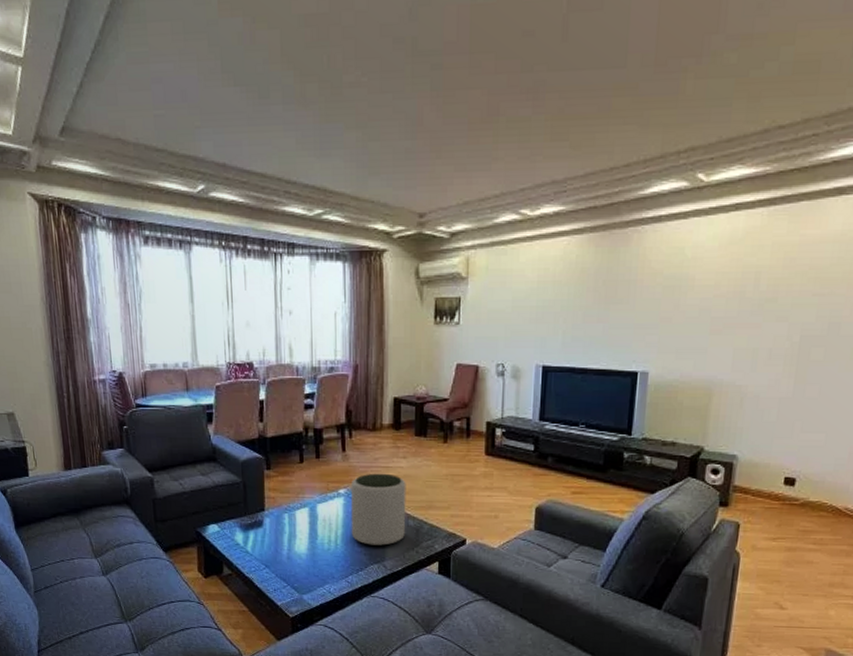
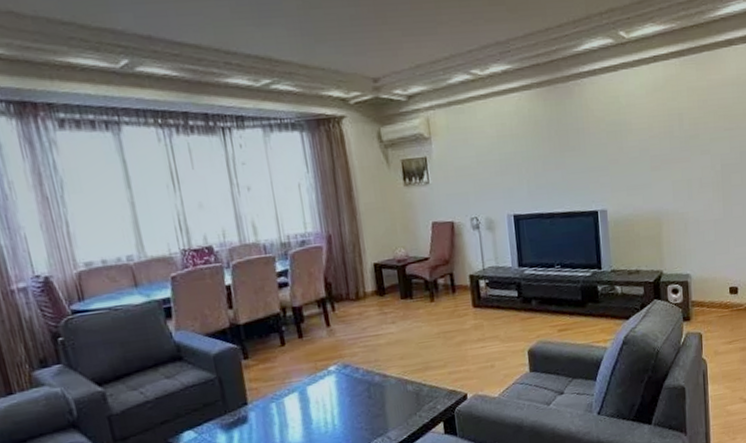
plant pot: present [350,473,406,546] -> none [341,341,405,420]

